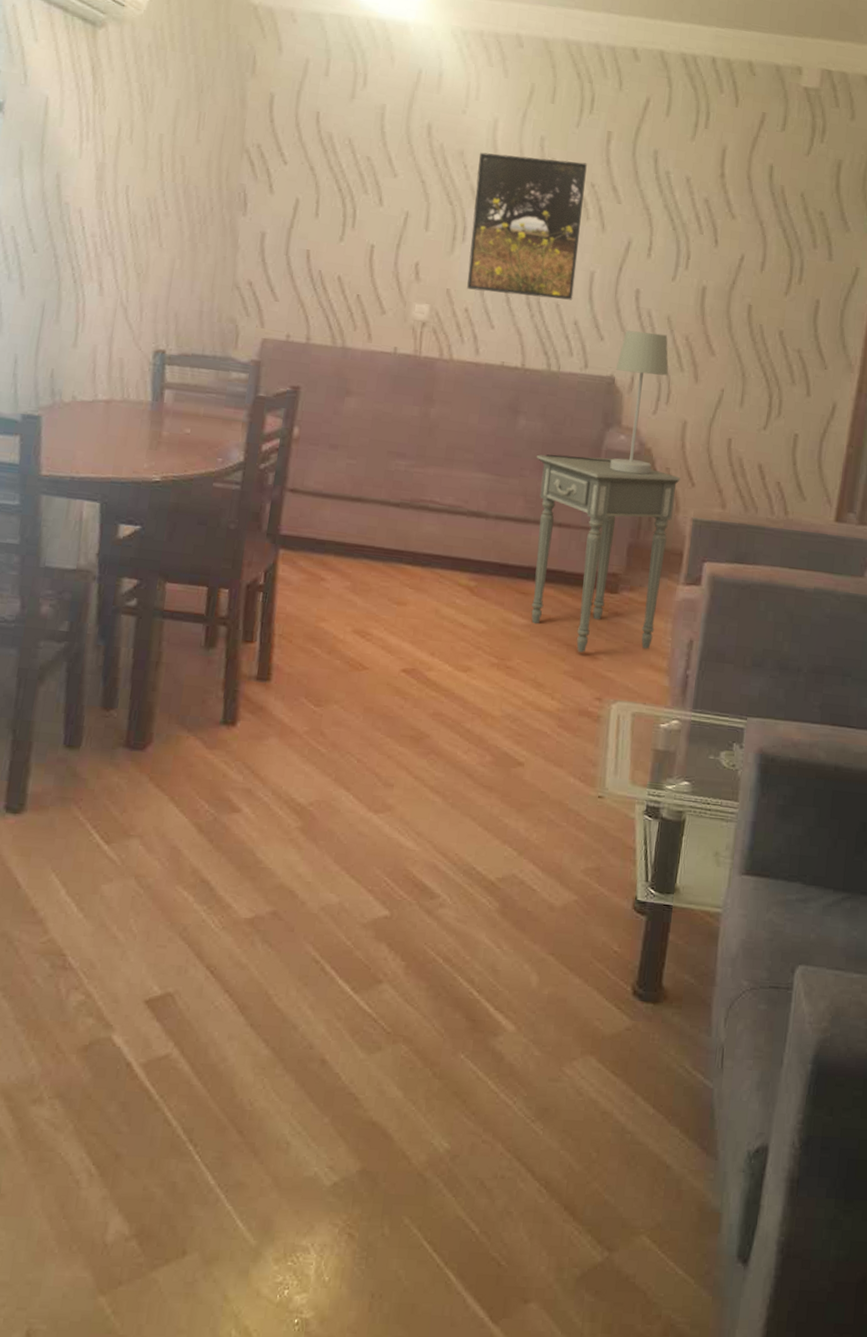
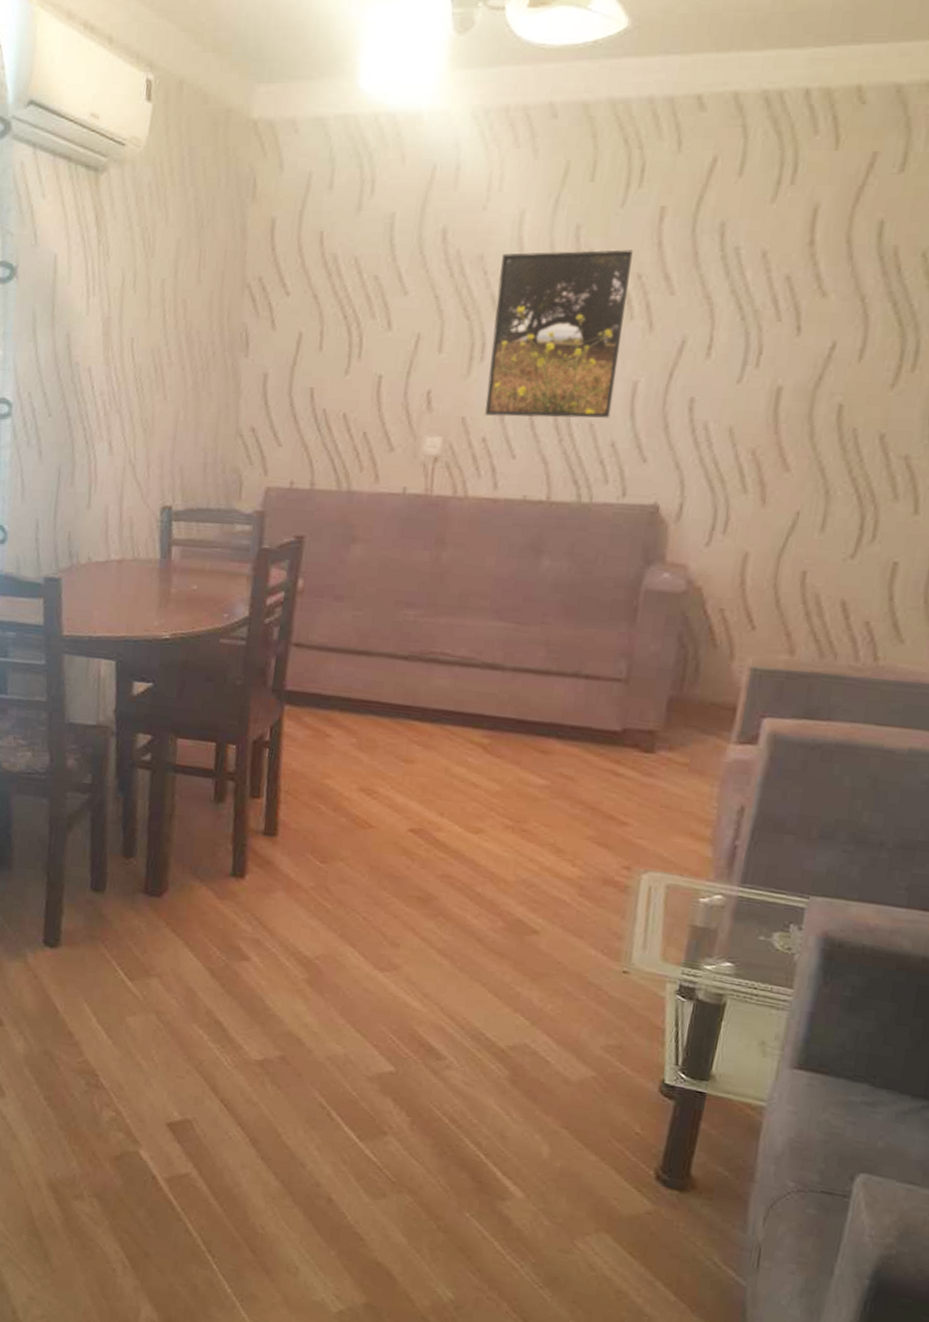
side table: present [531,454,681,653] -> none [551,598,738,817]
table lamp: present [545,330,669,475] -> none [572,448,729,618]

